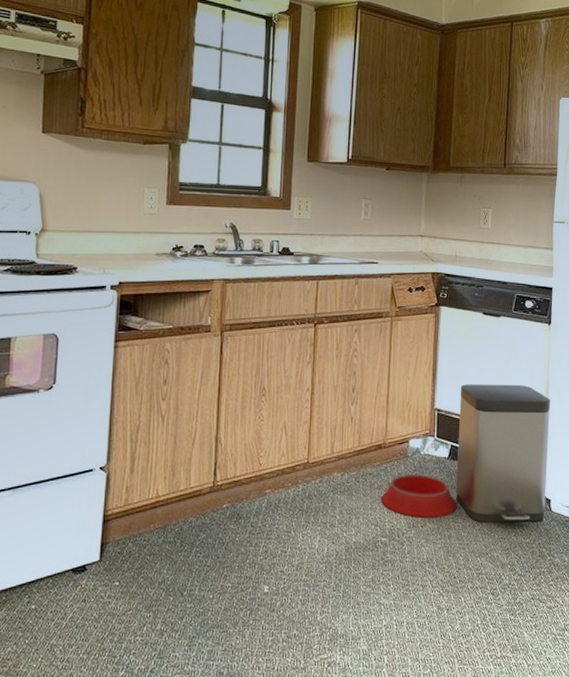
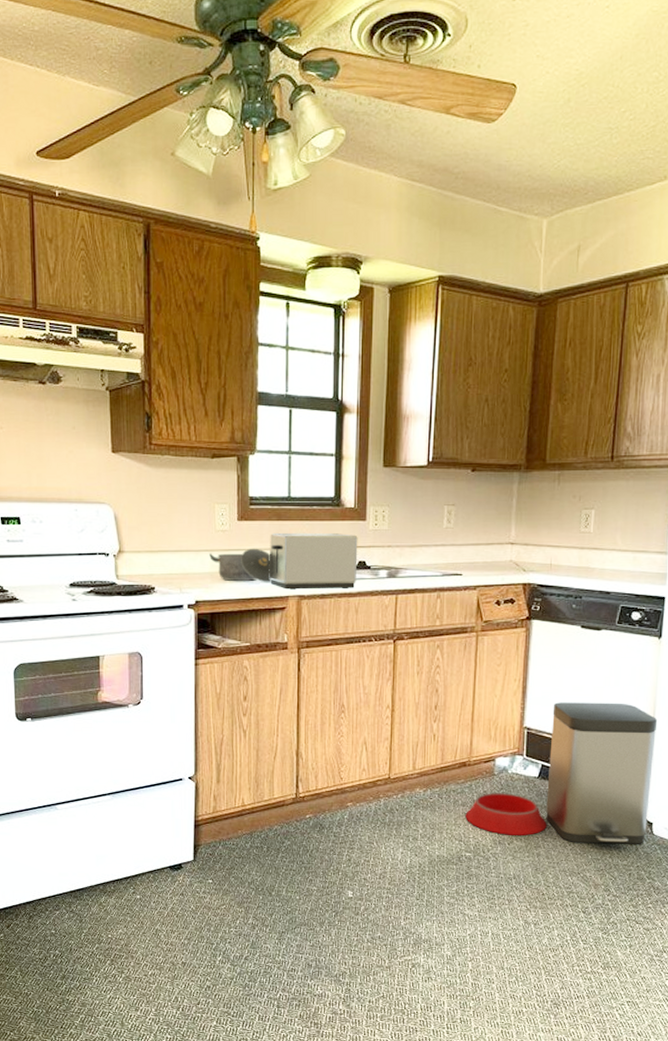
cooking pot: none [136,231,198,266] -> present [209,548,271,583]
toaster: none [195,217,283,274] -> present [269,532,358,590]

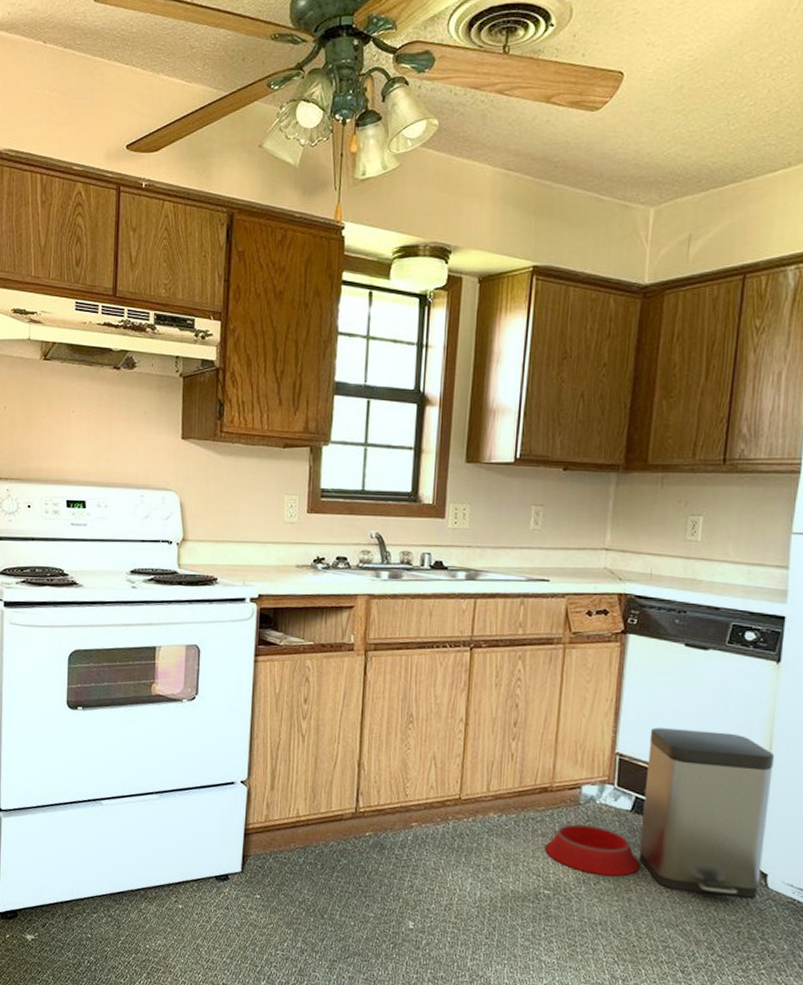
cooking pot: present [209,548,271,583] -> none [276,542,341,580]
toaster: present [269,532,358,590] -> none [337,527,435,591]

